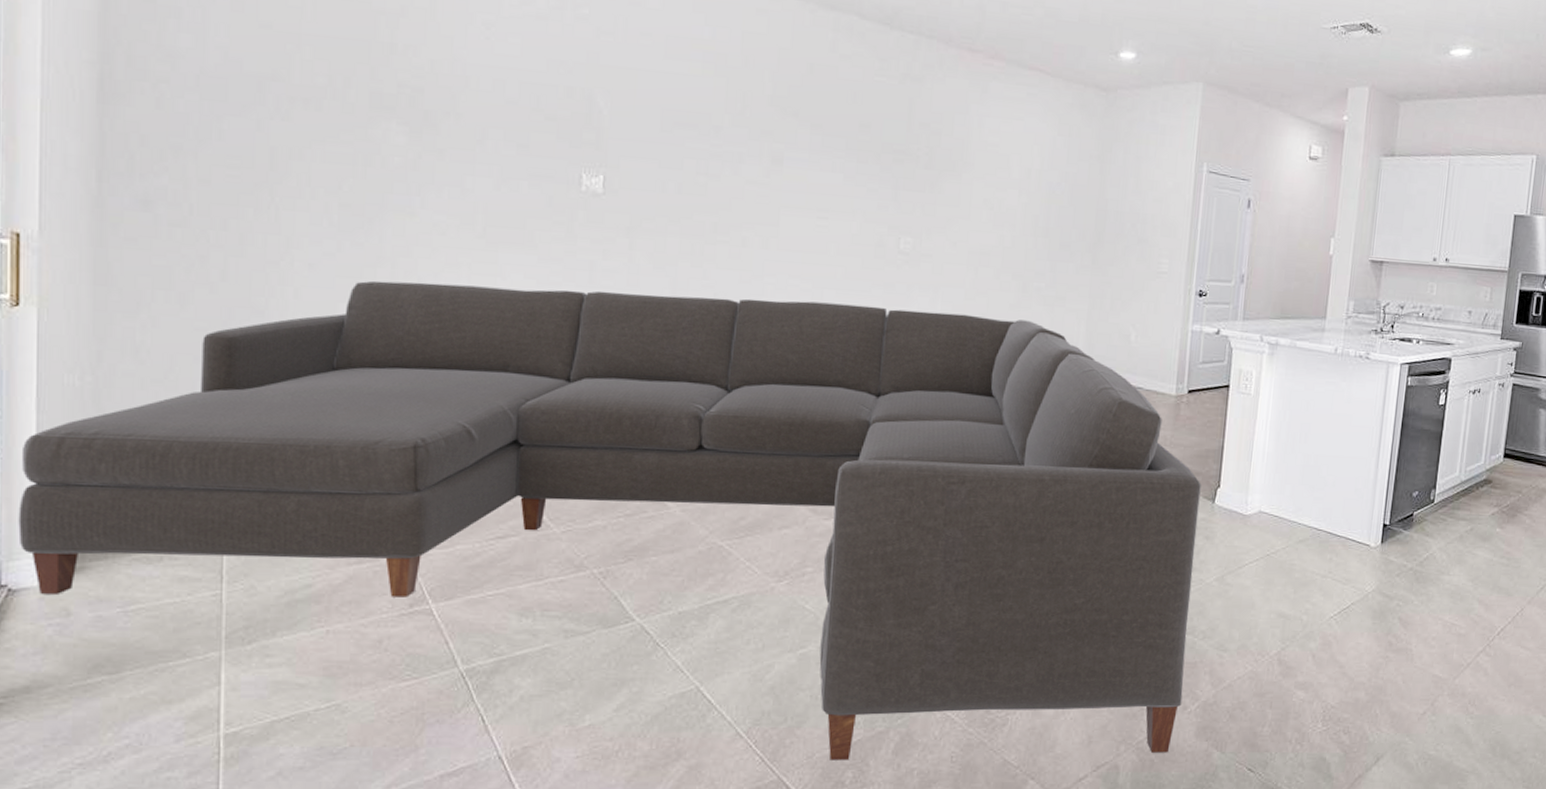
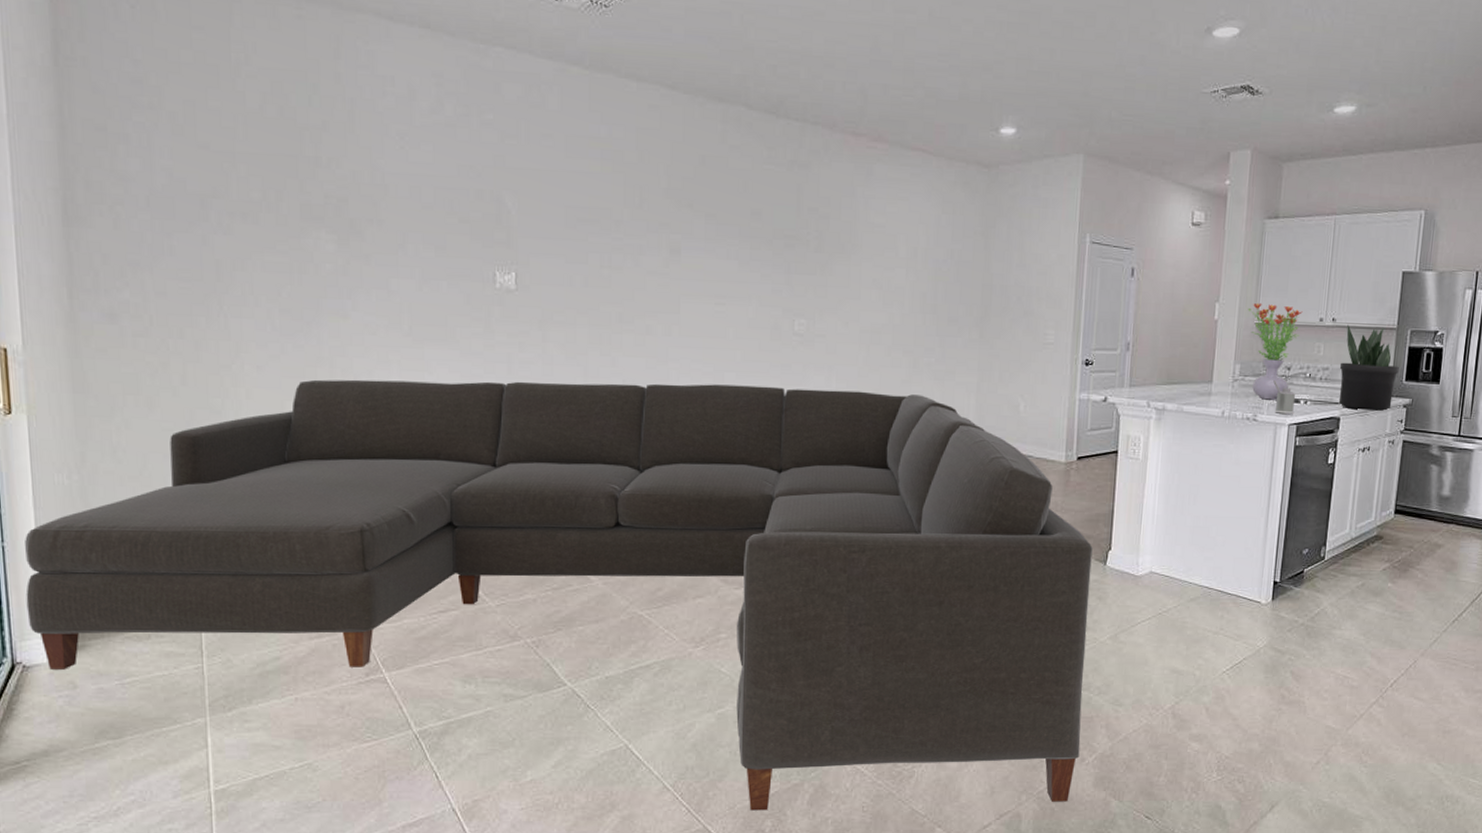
flower arrangement: none [1362,239,1417,339] -> present [1248,302,1303,400]
soap dispenser: none [1386,319,1408,355] -> present [1273,380,1295,415]
planter: none [1450,265,1510,353] -> present [1338,324,1399,411]

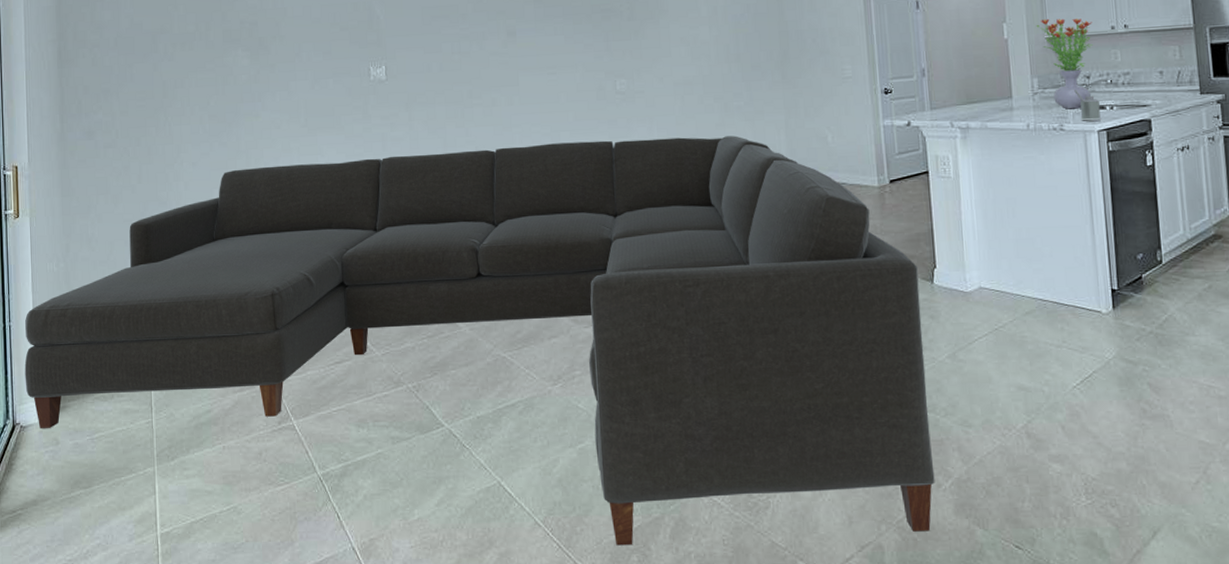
planter: present [1338,324,1399,411] -> none [1140,28,1205,111]

